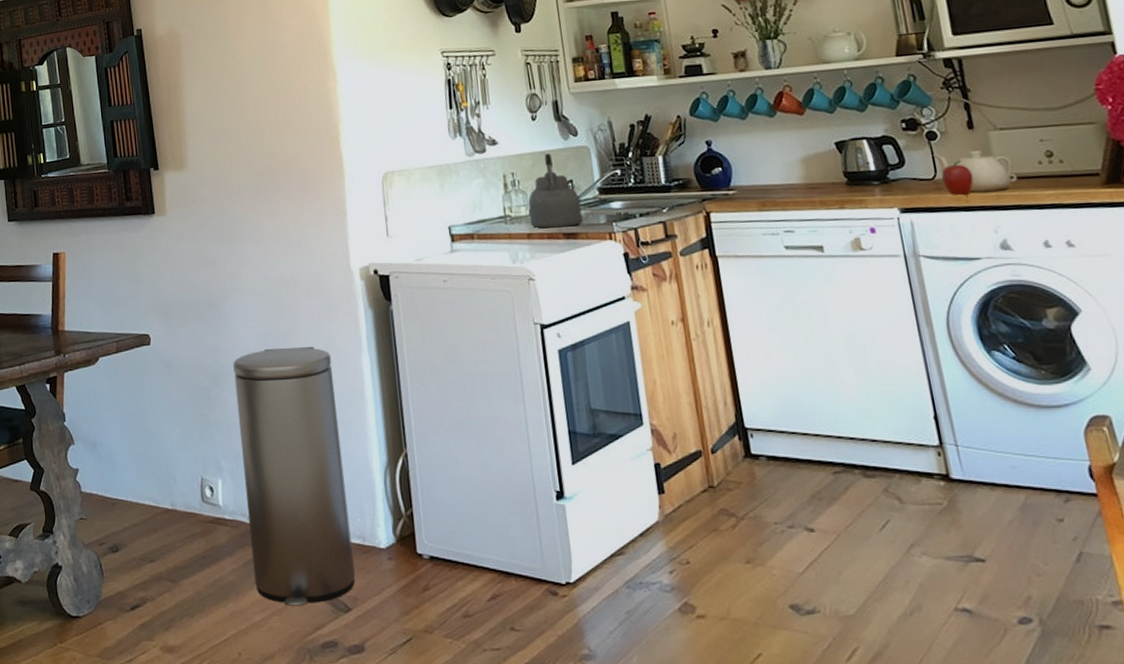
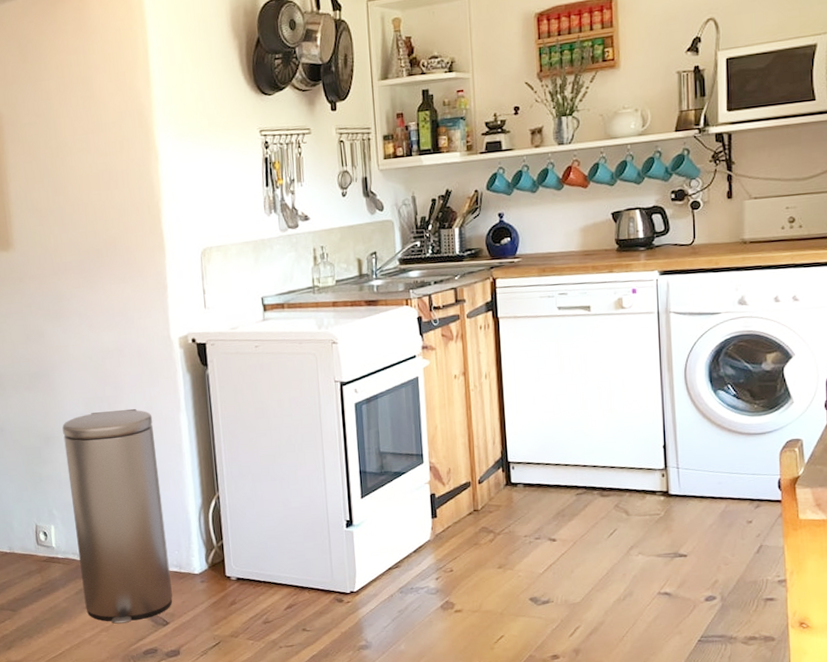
kettle: present [528,153,583,229] -> none [335,227,384,297]
teapot: present [933,149,1018,193] -> none [695,217,762,256]
fruit: present [941,161,974,196] -> none [699,227,725,259]

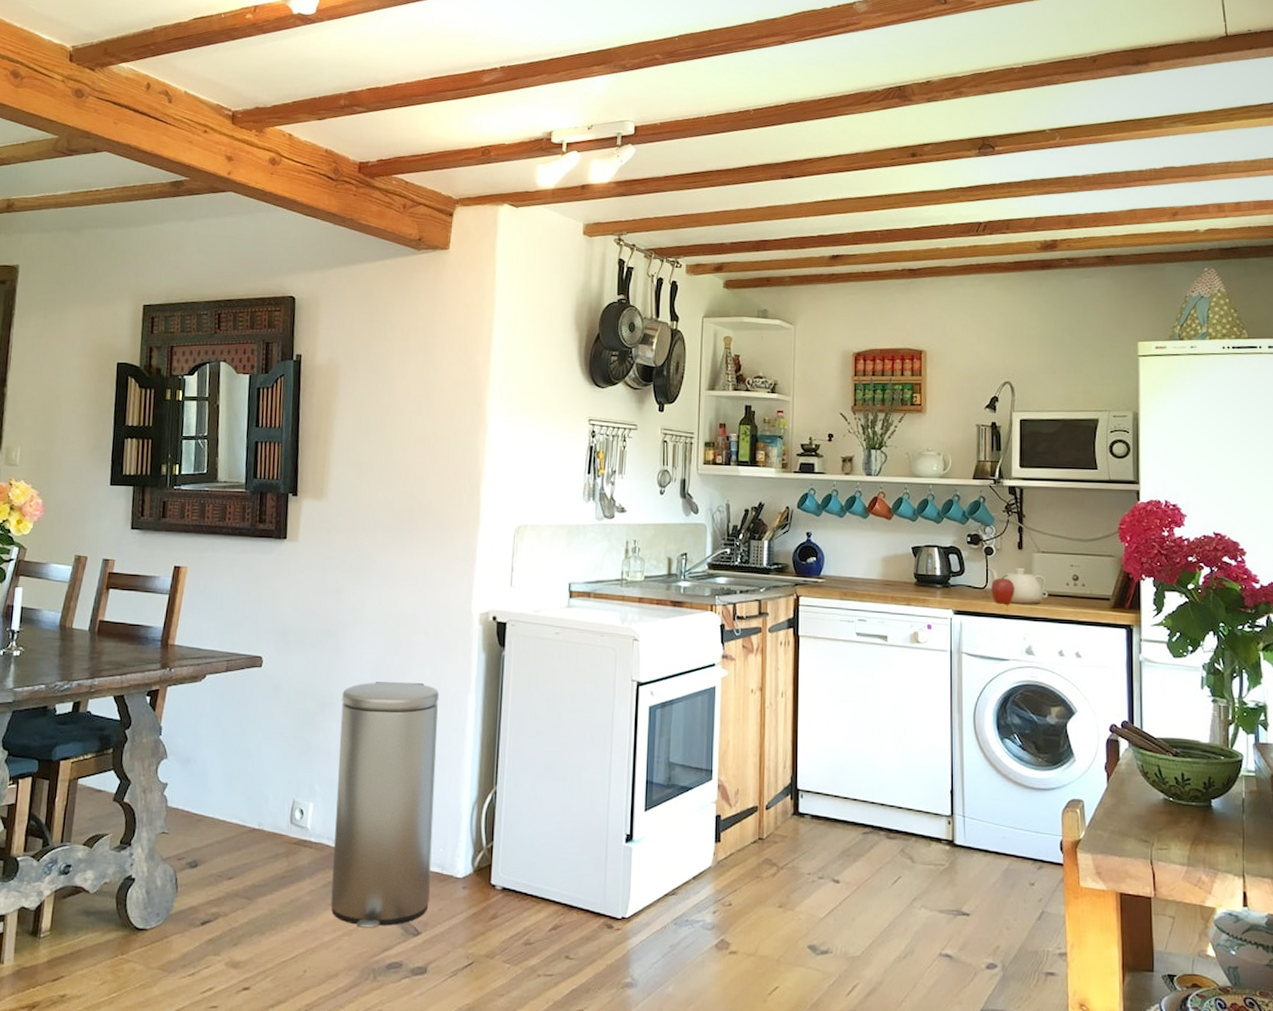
teapot: none [695,217,762,256] -> present [988,567,1049,604]
fruit: none [699,227,725,259] -> present [991,575,1015,606]

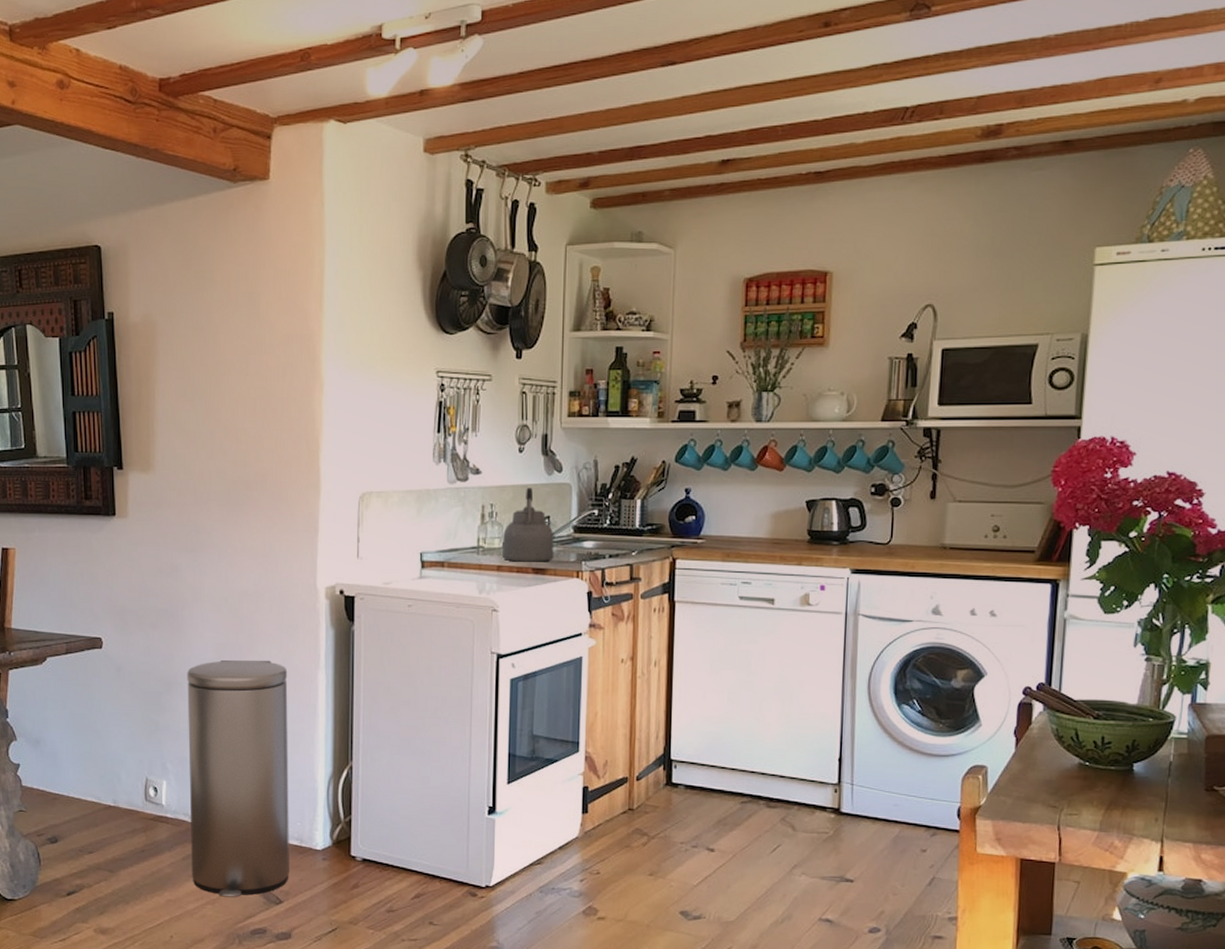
kettle: none [644,526,691,596] -> present [503,488,554,562]
teapot: present [988,567,1049,604] -> none [893,519,963,560]
fruit: present [991,575,1015,606] -> none [896,528,924,562]

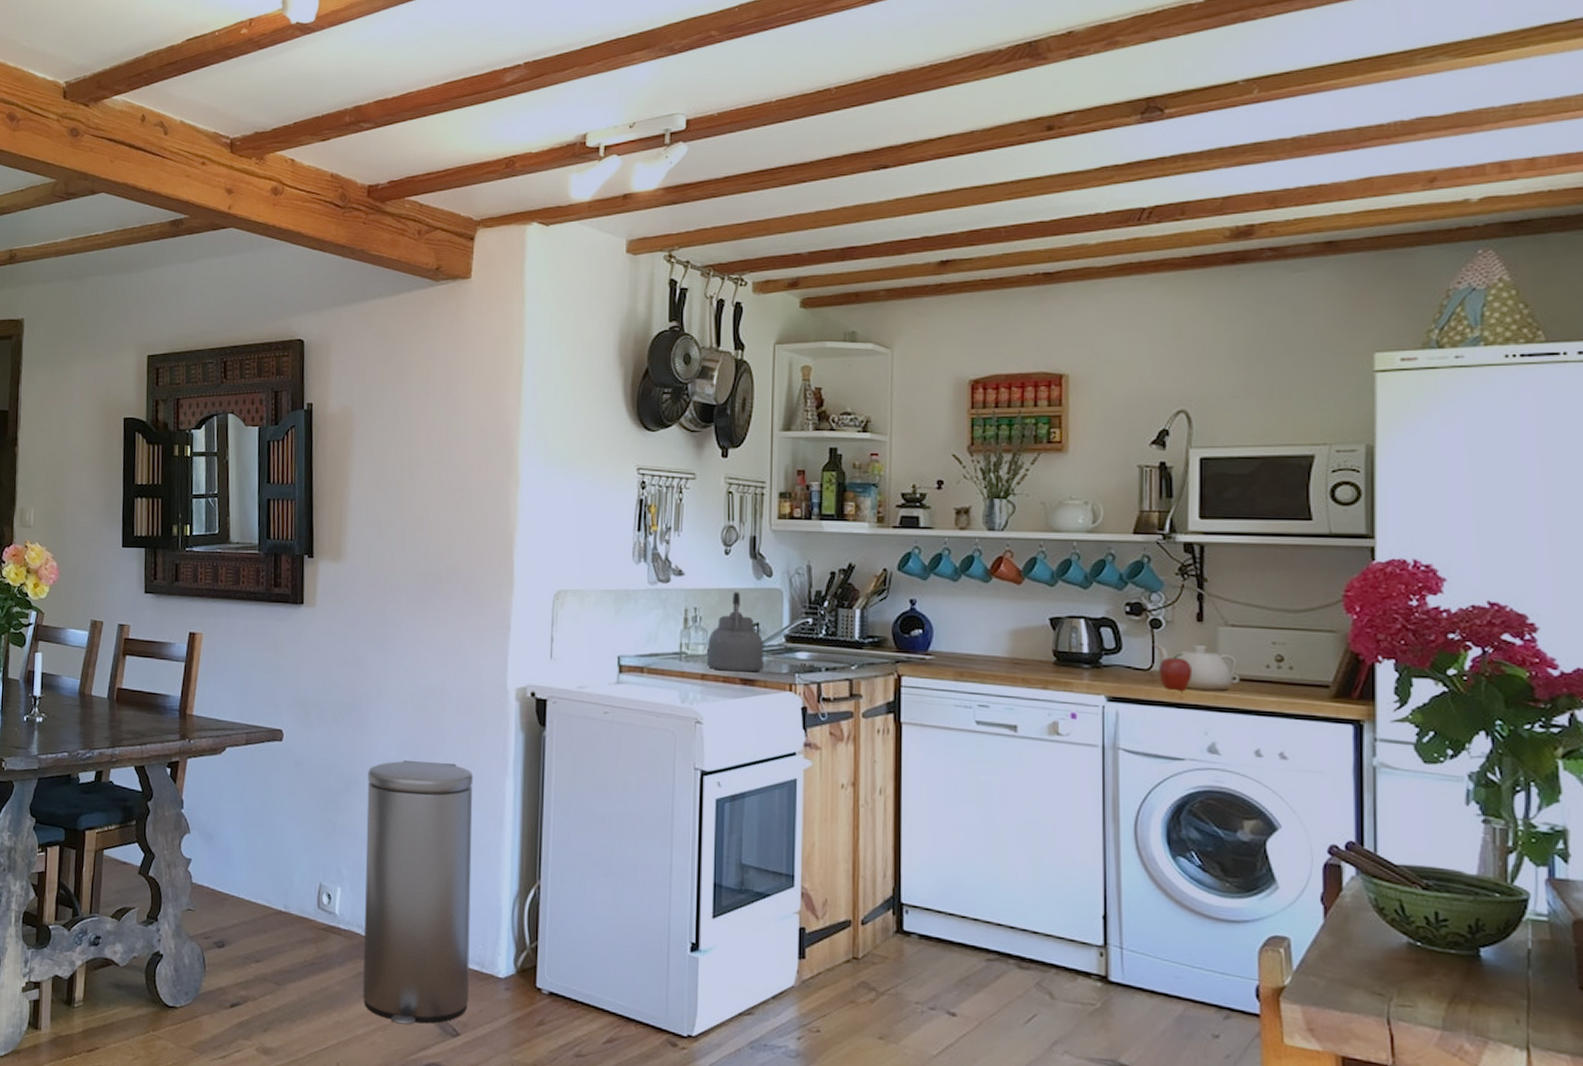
teapot: none [893,519,963,560] -> present [1154,644,1241,691]
fruit: none [896,528,924,562] -> present [1159,654,1193,692]

